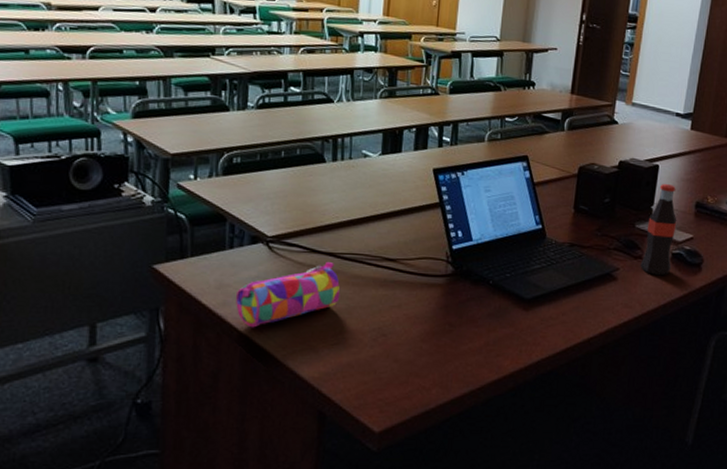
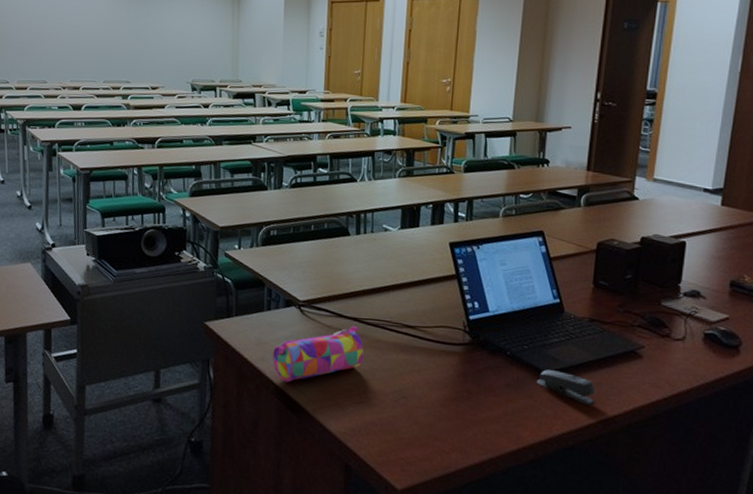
stapler: none [517,297,573,330] -> present [536,369,595,406]
bottle: present [640,184,677,276] -> none [668,261,709,357]

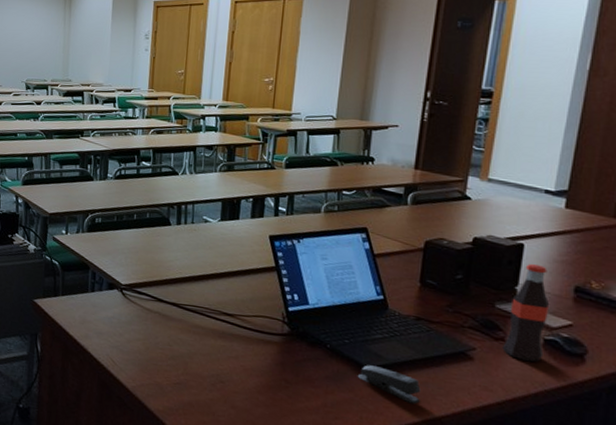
pencil case: present [272,326,364,383] -> none [95,311,183,360]
bottle: none [668,261,709,357] -> present [502,264,550,362]

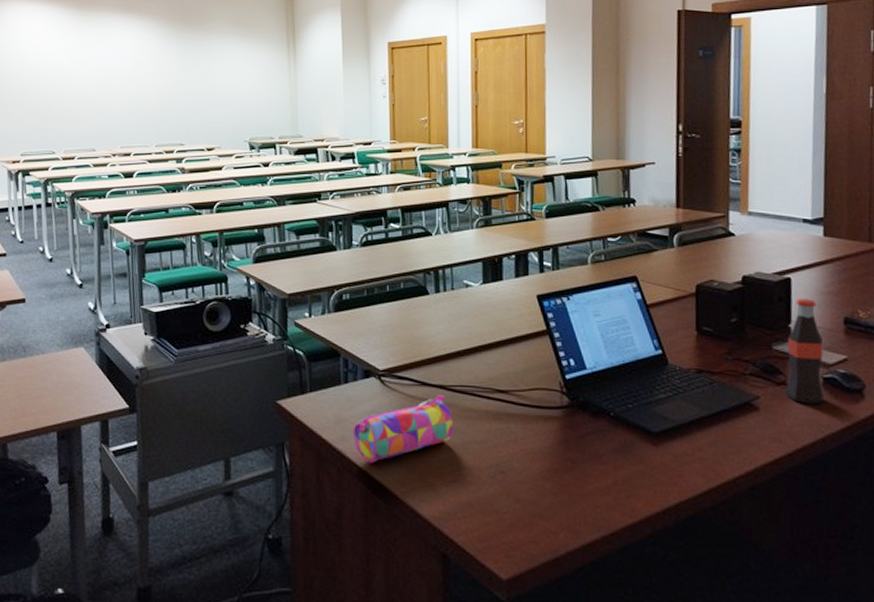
pencil case: none [95,311,183,360] -> present [354,395,454,463]
stapler: present [357,365,421,405] -> none [645,430,712,468]

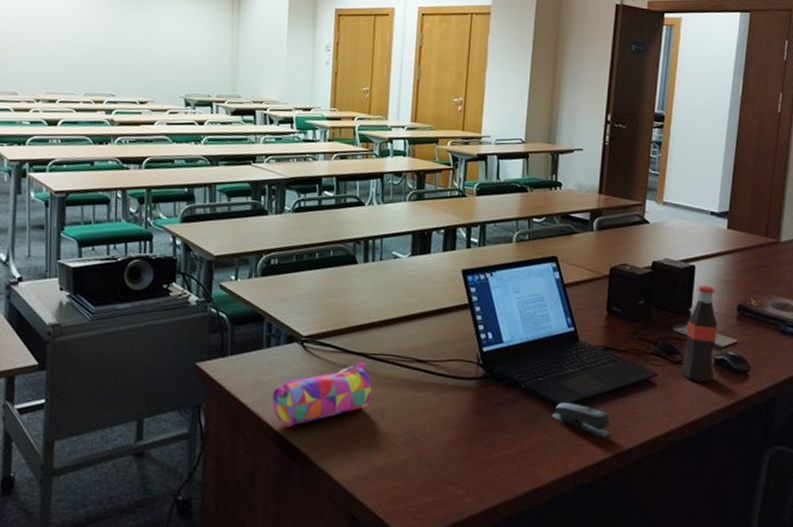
stapler: none [645,430,712,468] -> present [551,402,611,439]

